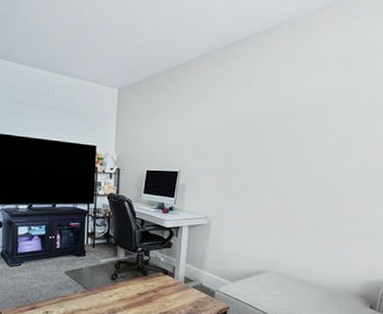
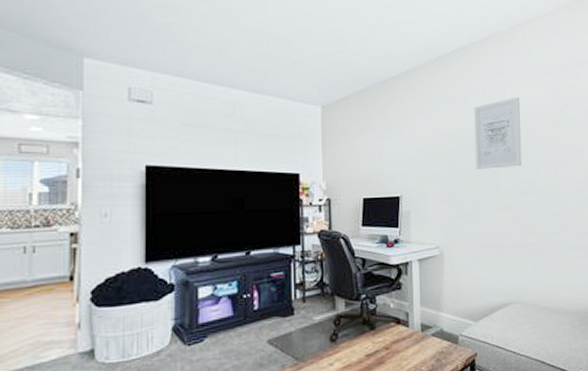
wall art: none [250,84,306,154] -> present [474,96,522,170]

